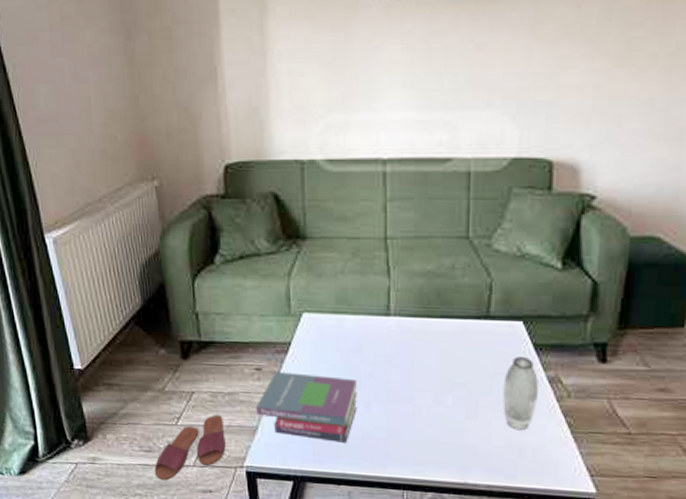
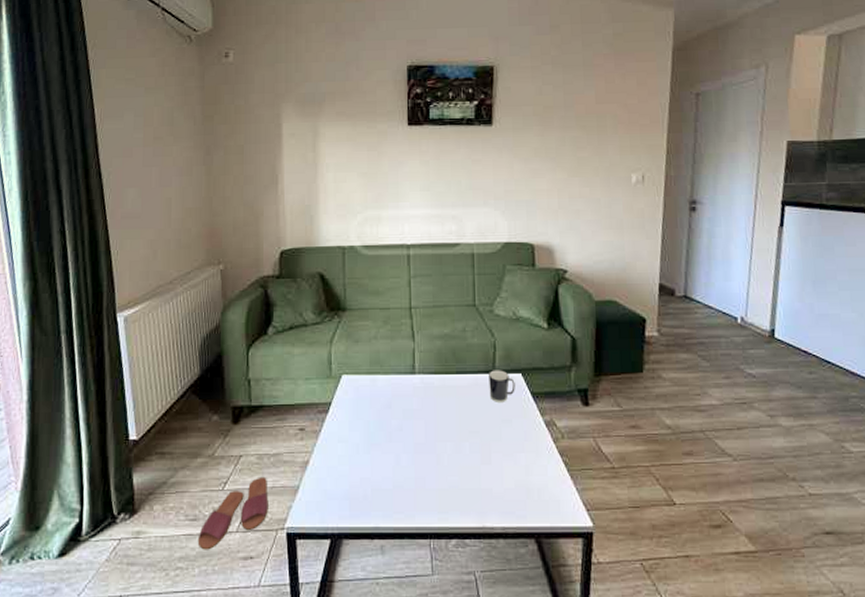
books: present [256,371,357,443] -> none [298,430,388,496]
mug: none [480,315,514,353] -> present [489,370,515,402]
vase: present [503,355,538,431] -> none [510,403,538,472]

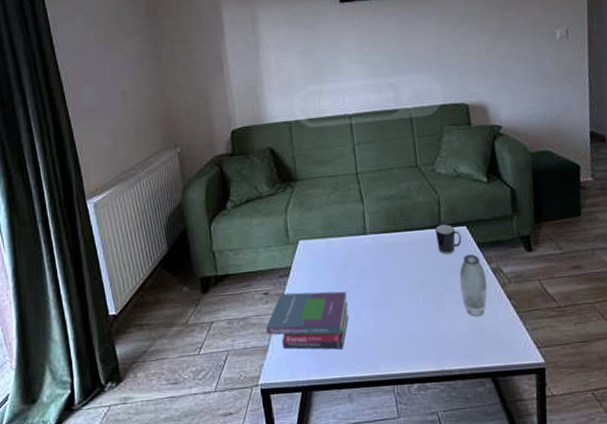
slippers: present [197,476,268,549] -> none [180,339,242,409]
books: none [298,430,388,496] -> present [266,291,349,350]
vase: none [510,403,538,472] -> present [459,253,487,317]

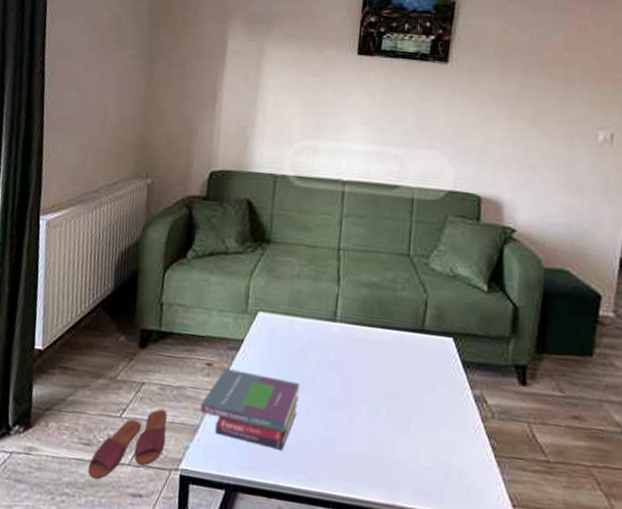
slippers: none [180,339,242,409] -> present [88,409,167,479]
mug: present [435,224,462,255] -> none [415,329,445,367]
vase: present [459,253,487,317] -> none [432,371,465,450]

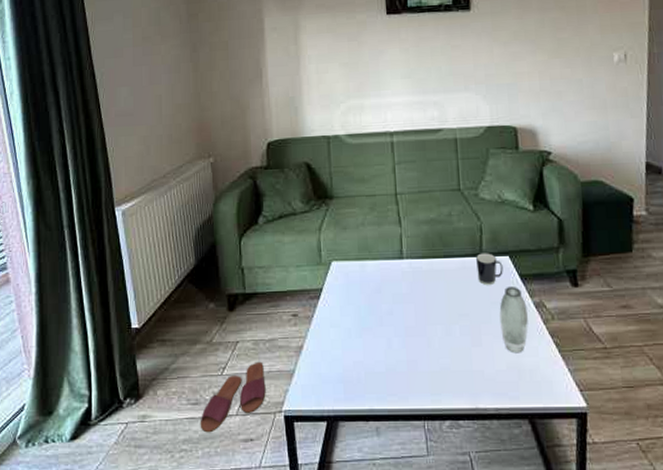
books: present [200,368,300,451] -> none [293,316,380,379]
mug: none [415,329,445,367] -> present [476,253,503,285]
vase: none [432,371,465,450] -> present [499,285,529,353]

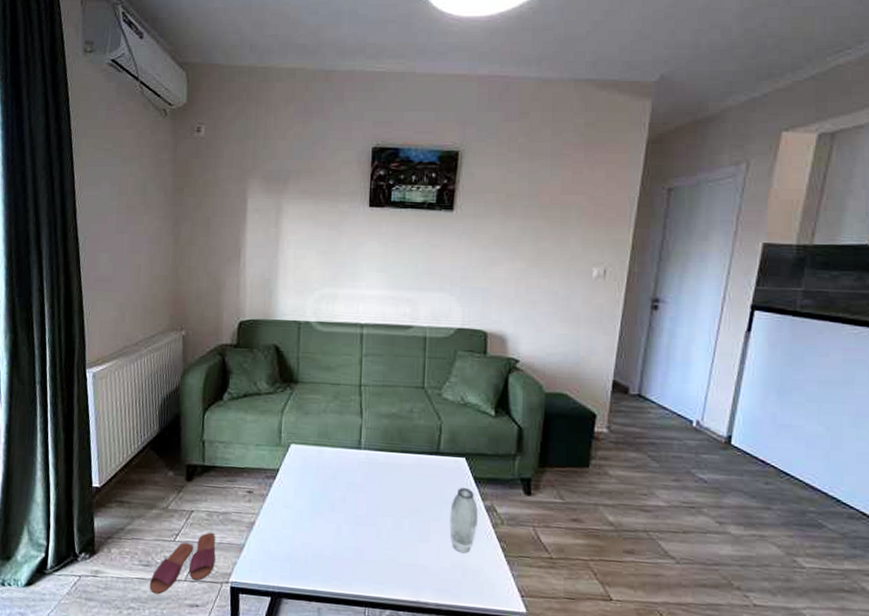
mug: present [476,253,503,285] -> none [432,452,458,484]

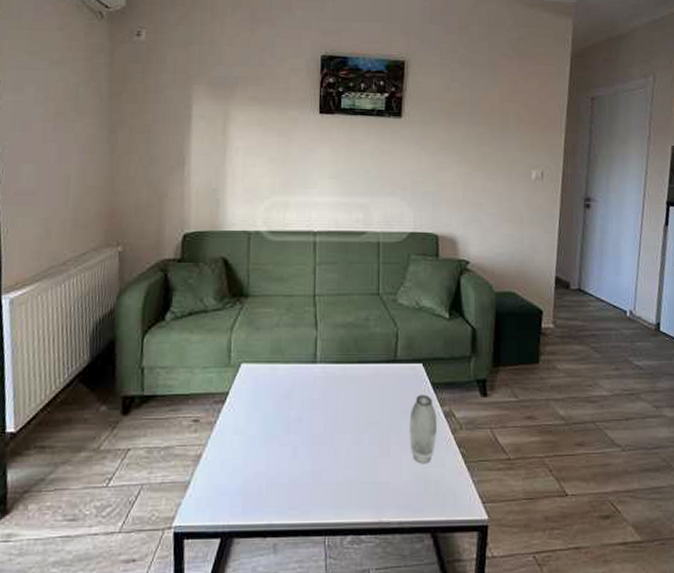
slippers: present [149,532,216,593] -> none [75,471,156,552]

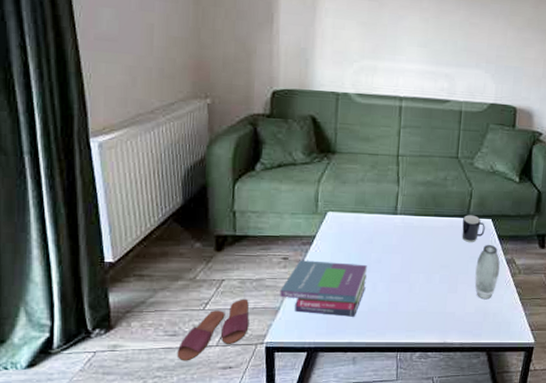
slippers: none [75,471,156,552] -> present [177,298,249,360]
books: none [190,422,286,491] -> present [280,260,367,317]
mug: none [390,360,416,392] -> present [462,215,485,242]

